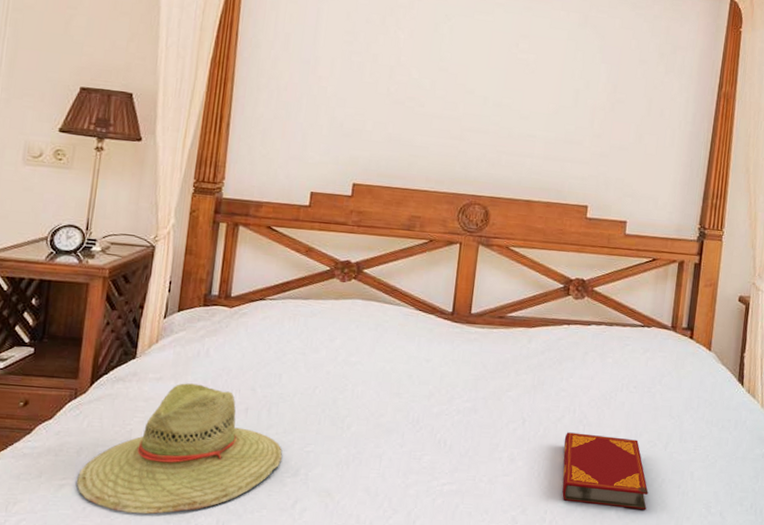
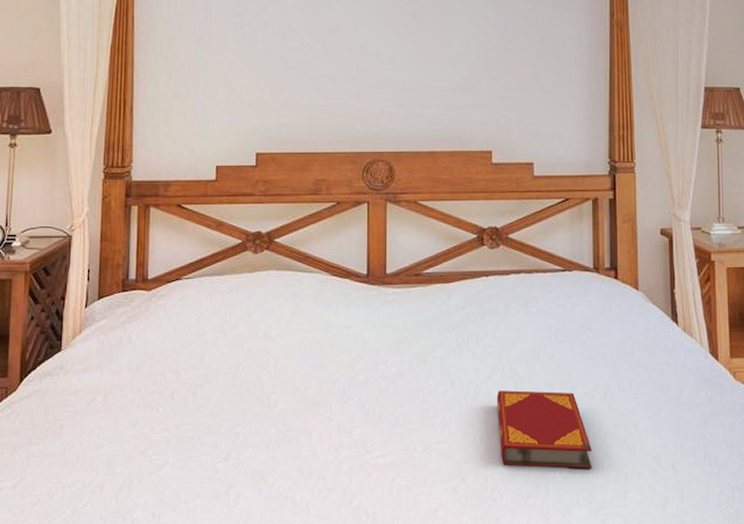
straw hat: present [77,383,282,515] -> none [13,372,211,513]

